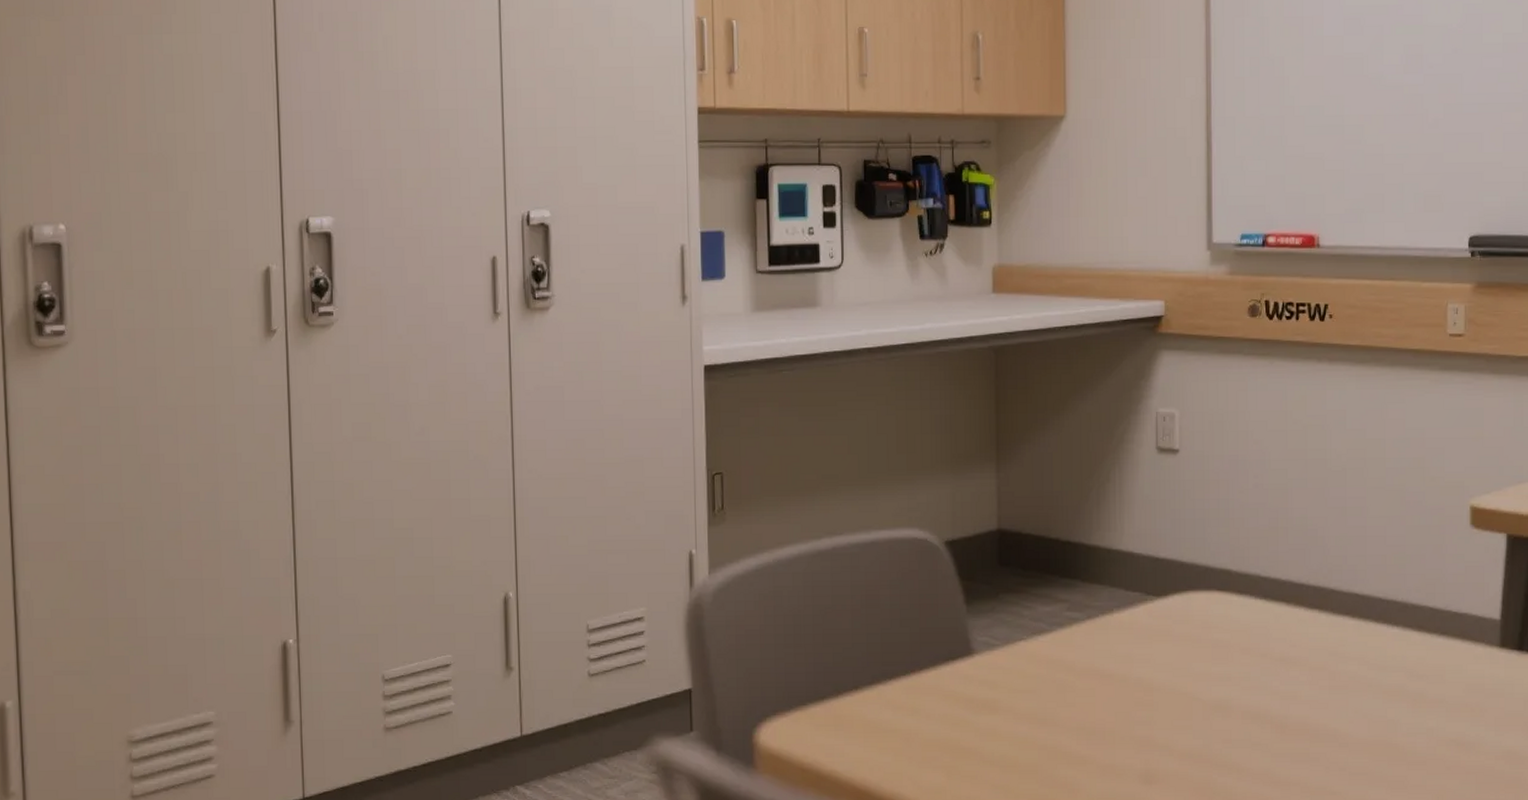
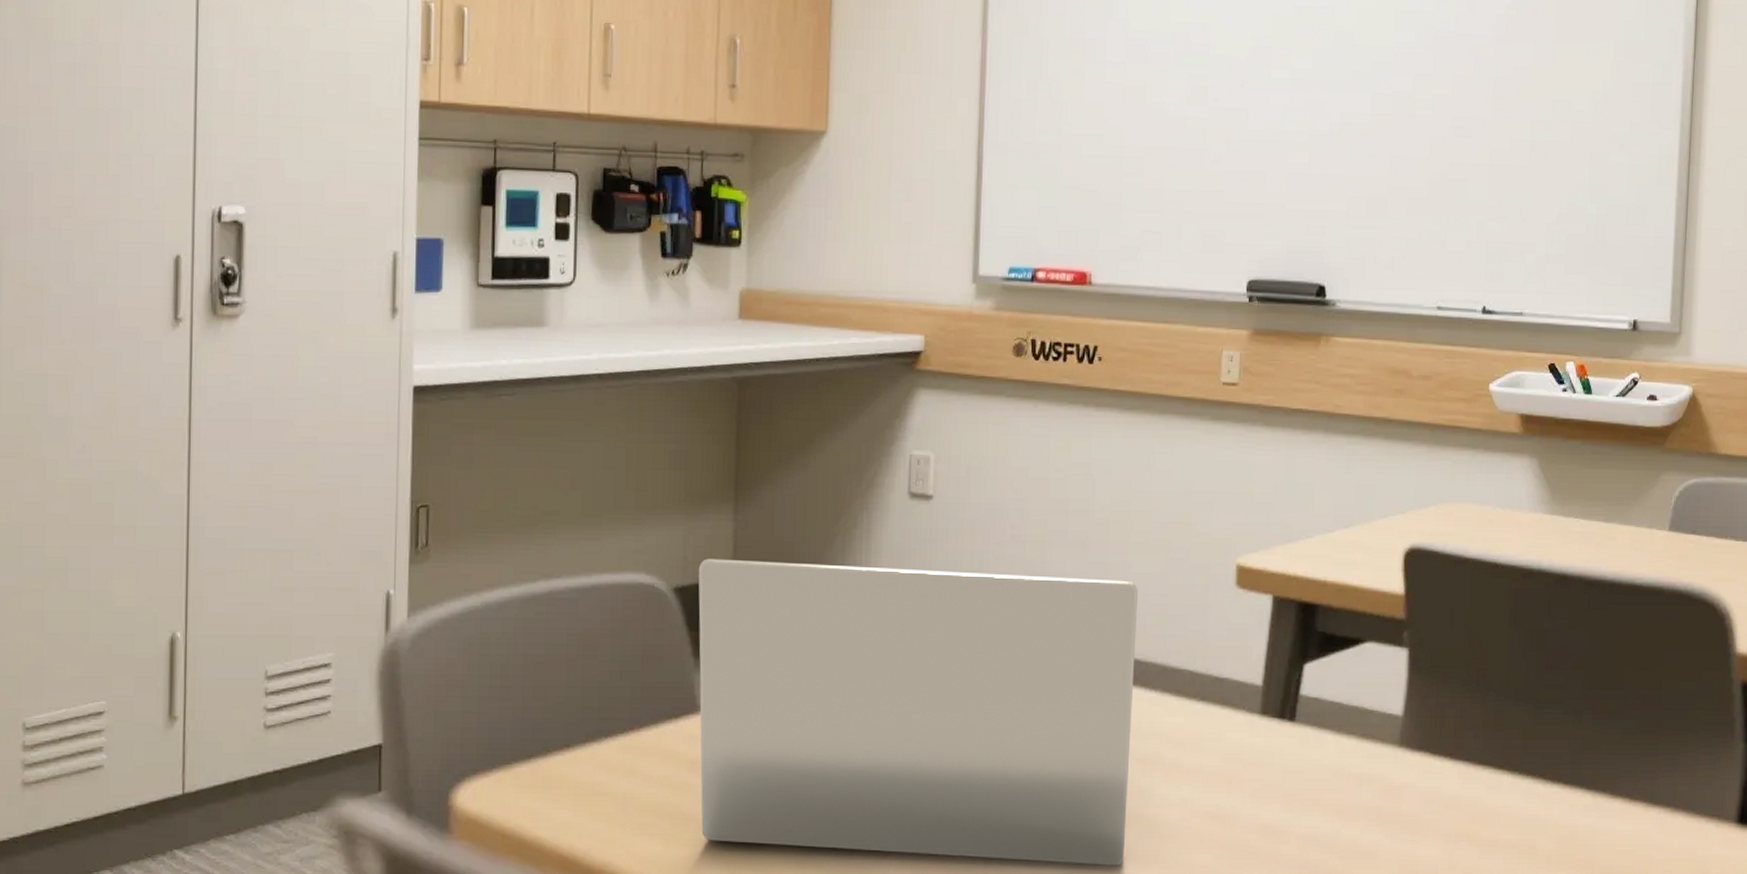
laptop: none [966,513,1378,791] -> present [698,558,1139,866]

